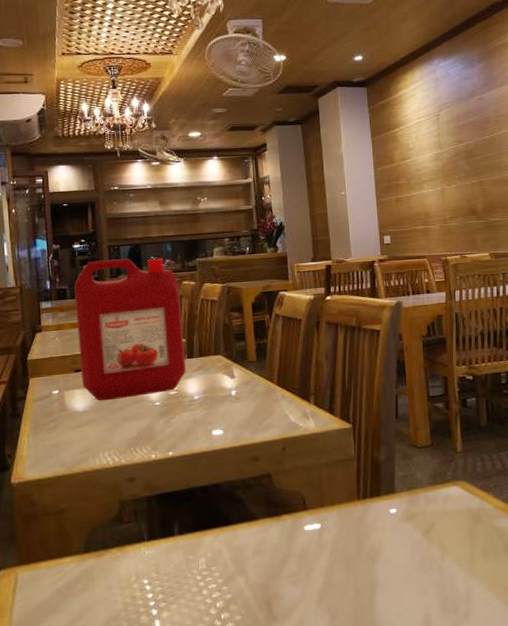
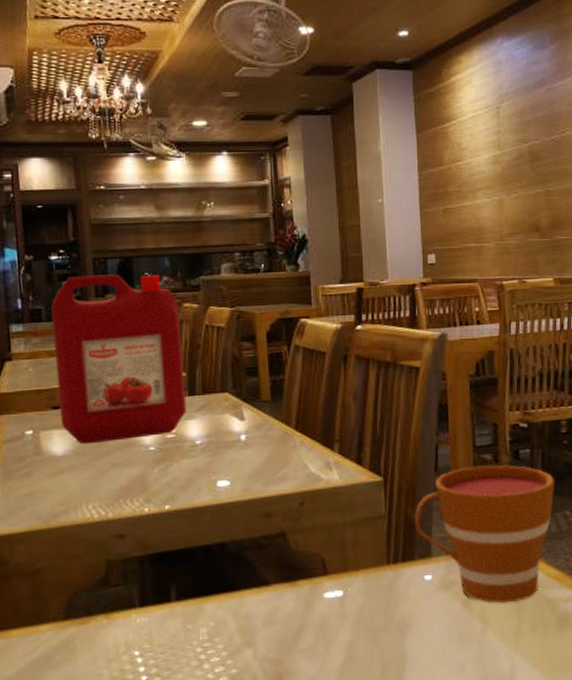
cup: none [380,412,498,533] -> present [415,465,555,604]

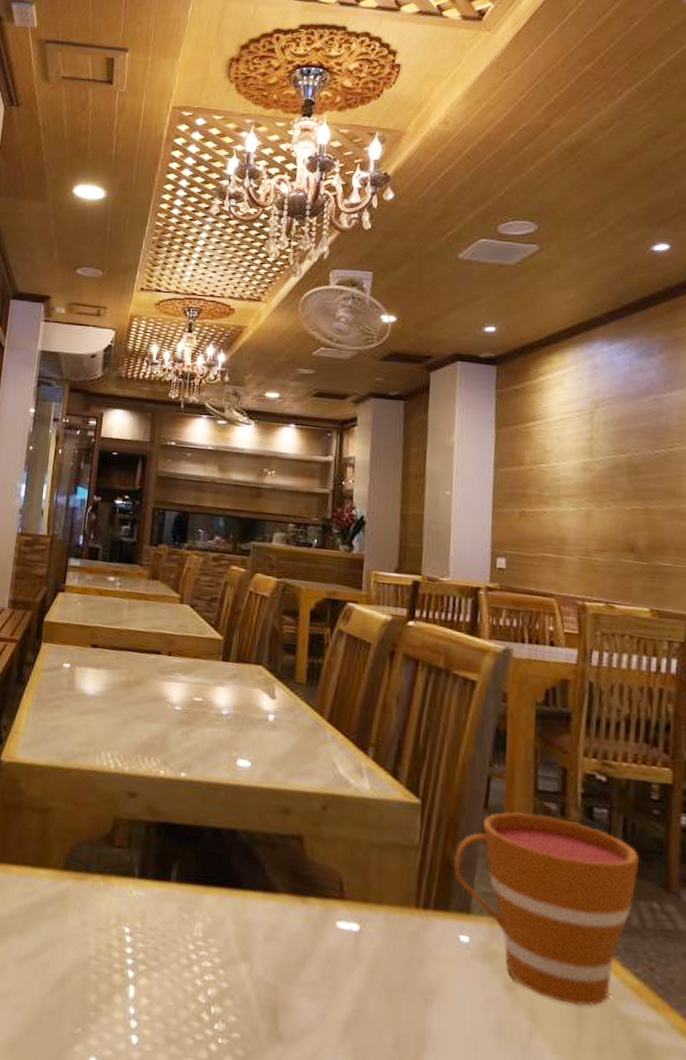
ketchup jug: present [51,274,187,444] -> none [97,522,226,696]

